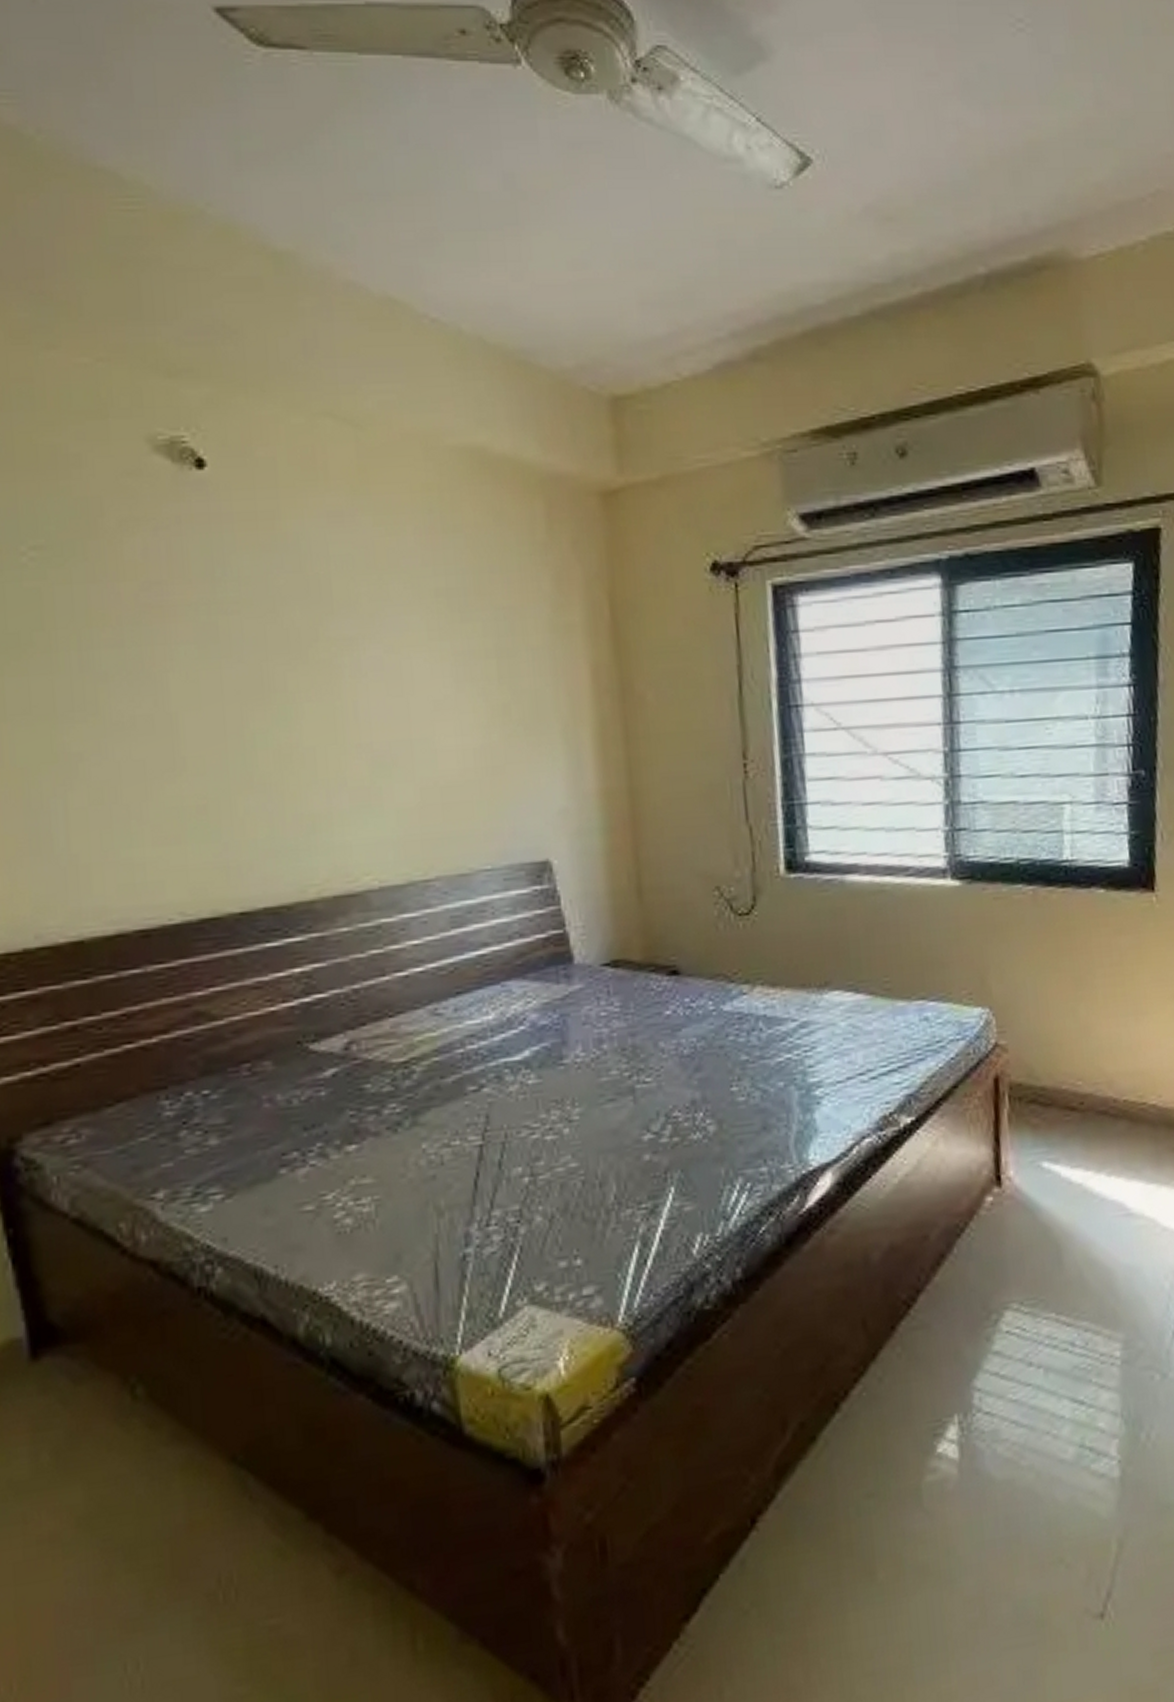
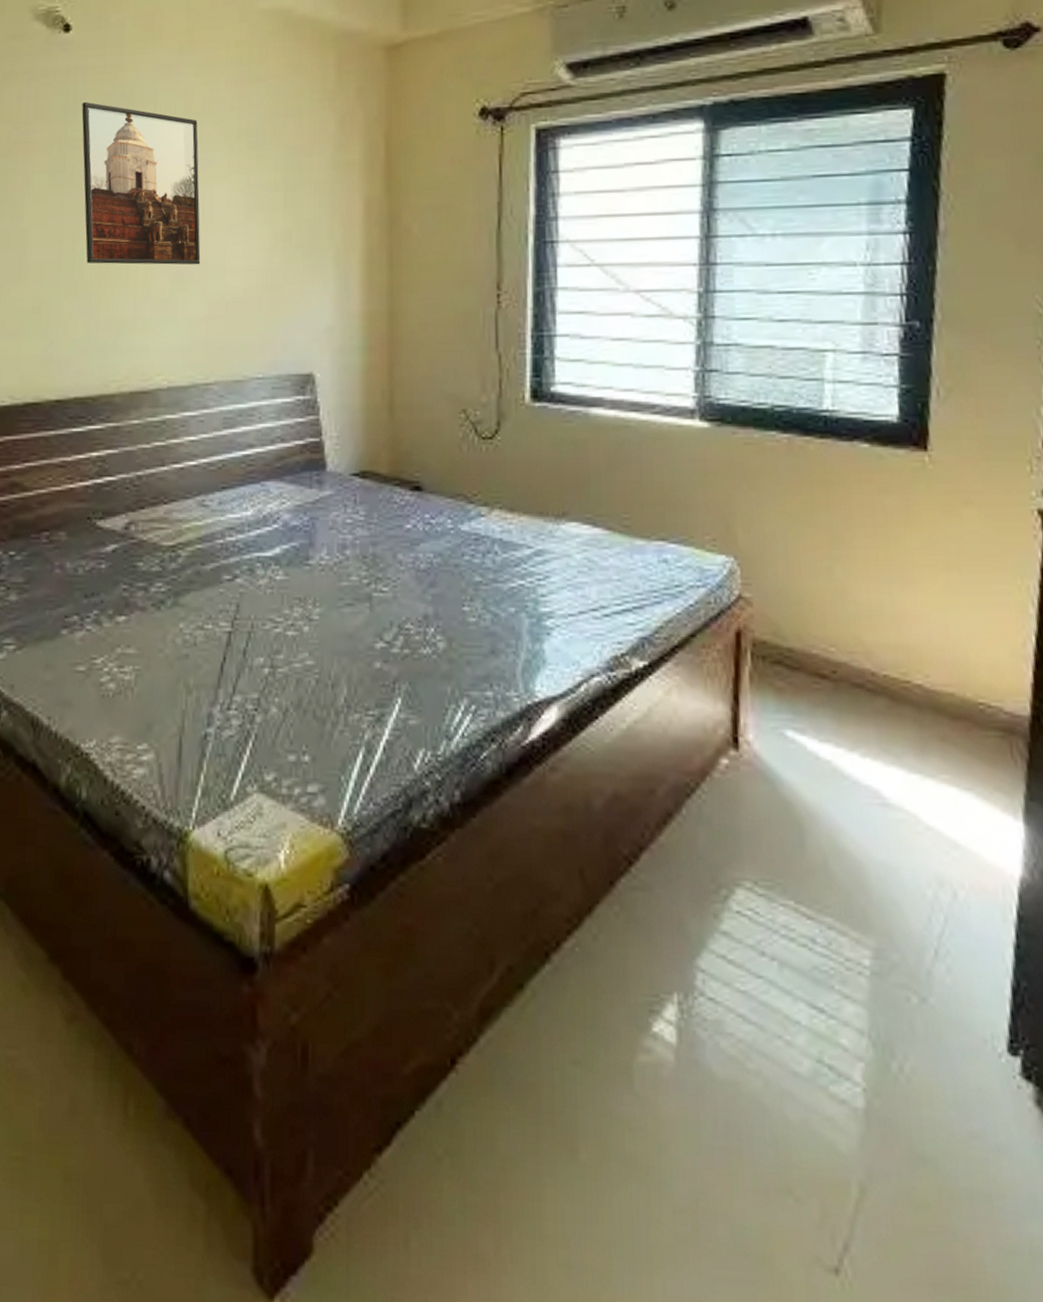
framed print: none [232,555,405,751] -> present [81,101,201,265]

